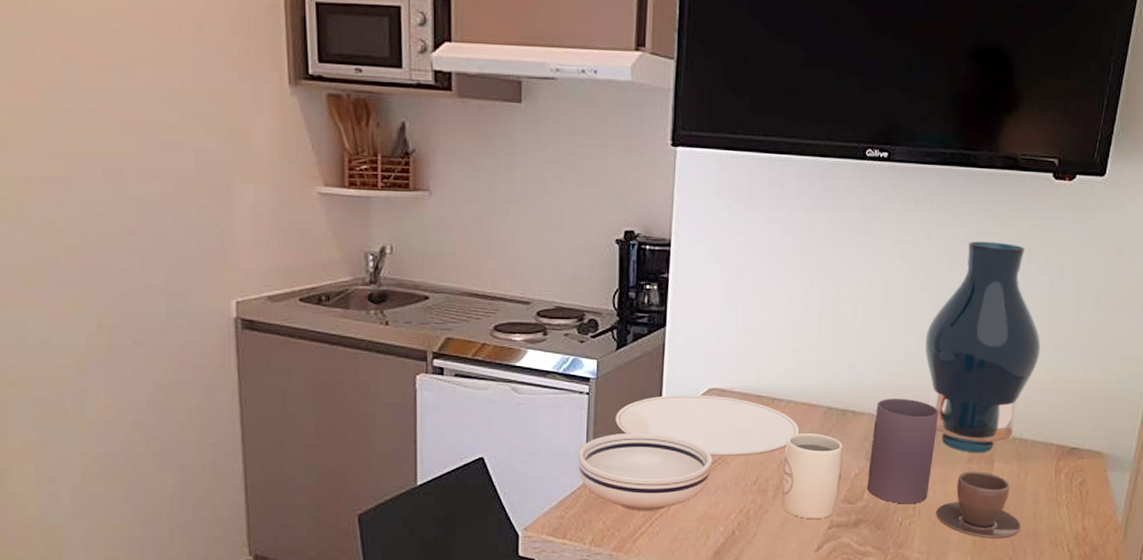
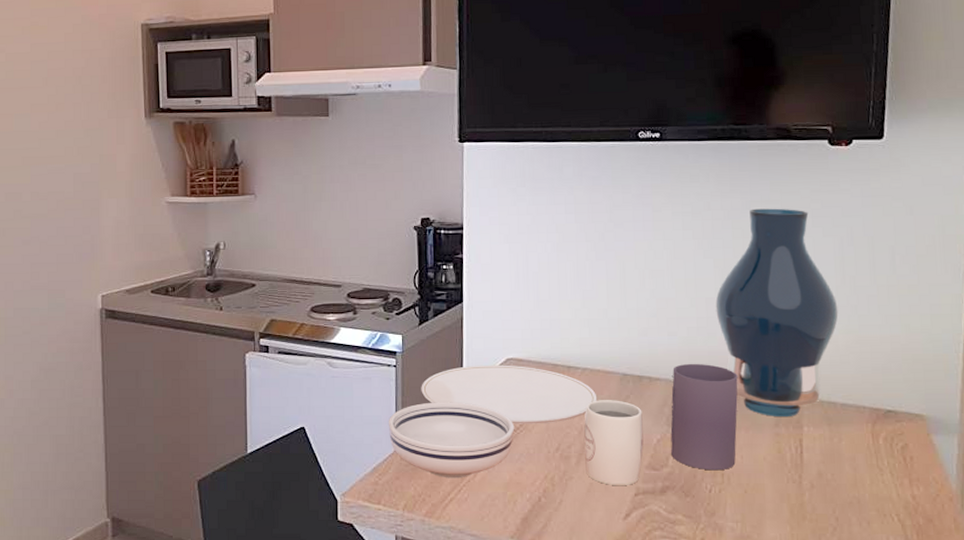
teacup: present [936,471,1022,539] -> none [746,436,842,507]

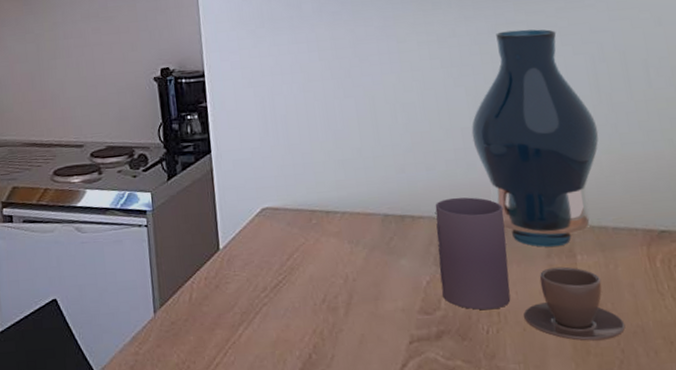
bowl: present [388,402,515,478] -> none [143,258,277,342]
plate: present [421,365,598,424] -> none [175,215,360,278]
mug: present [583,400,644,486] -> none [348,243,414,335]
teacup: none [746,436,842,507] -> present [523,266,626,341]

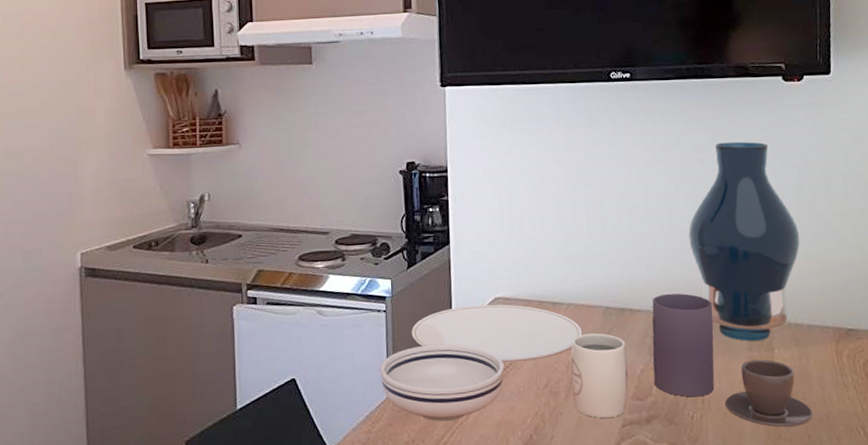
bowl: none [143,258,277,342] -> present [379,344,505,422]
plate: none [175,215,360,278] -> present [411,304,583,363]
mug: none [348,243,414,335] -> present [570,333,629,419]

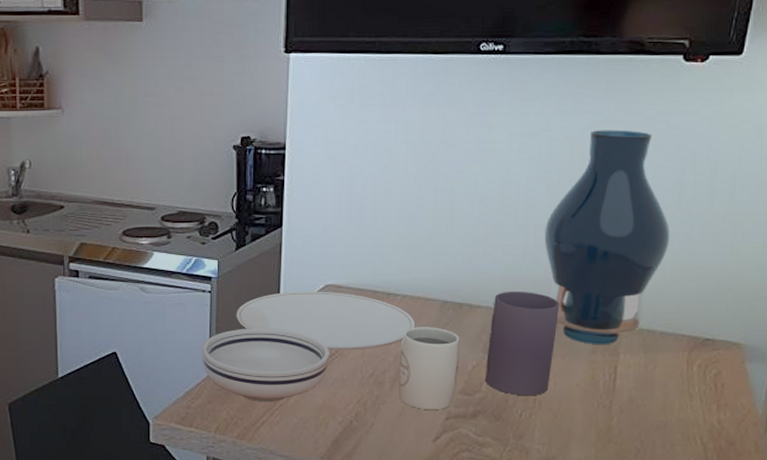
teacup: present [725,359,813,427] -> none [557,363,650,431]

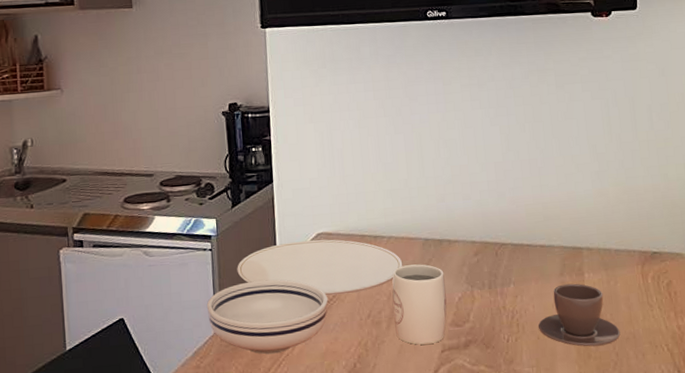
cup: present [485,292,560,396] -> none [469,223,529,322]
vase: present [544,130,670,344] -> none [503,76,608,267]
teacup: none [557,363,650,431] -> present [538,283,621,347]

